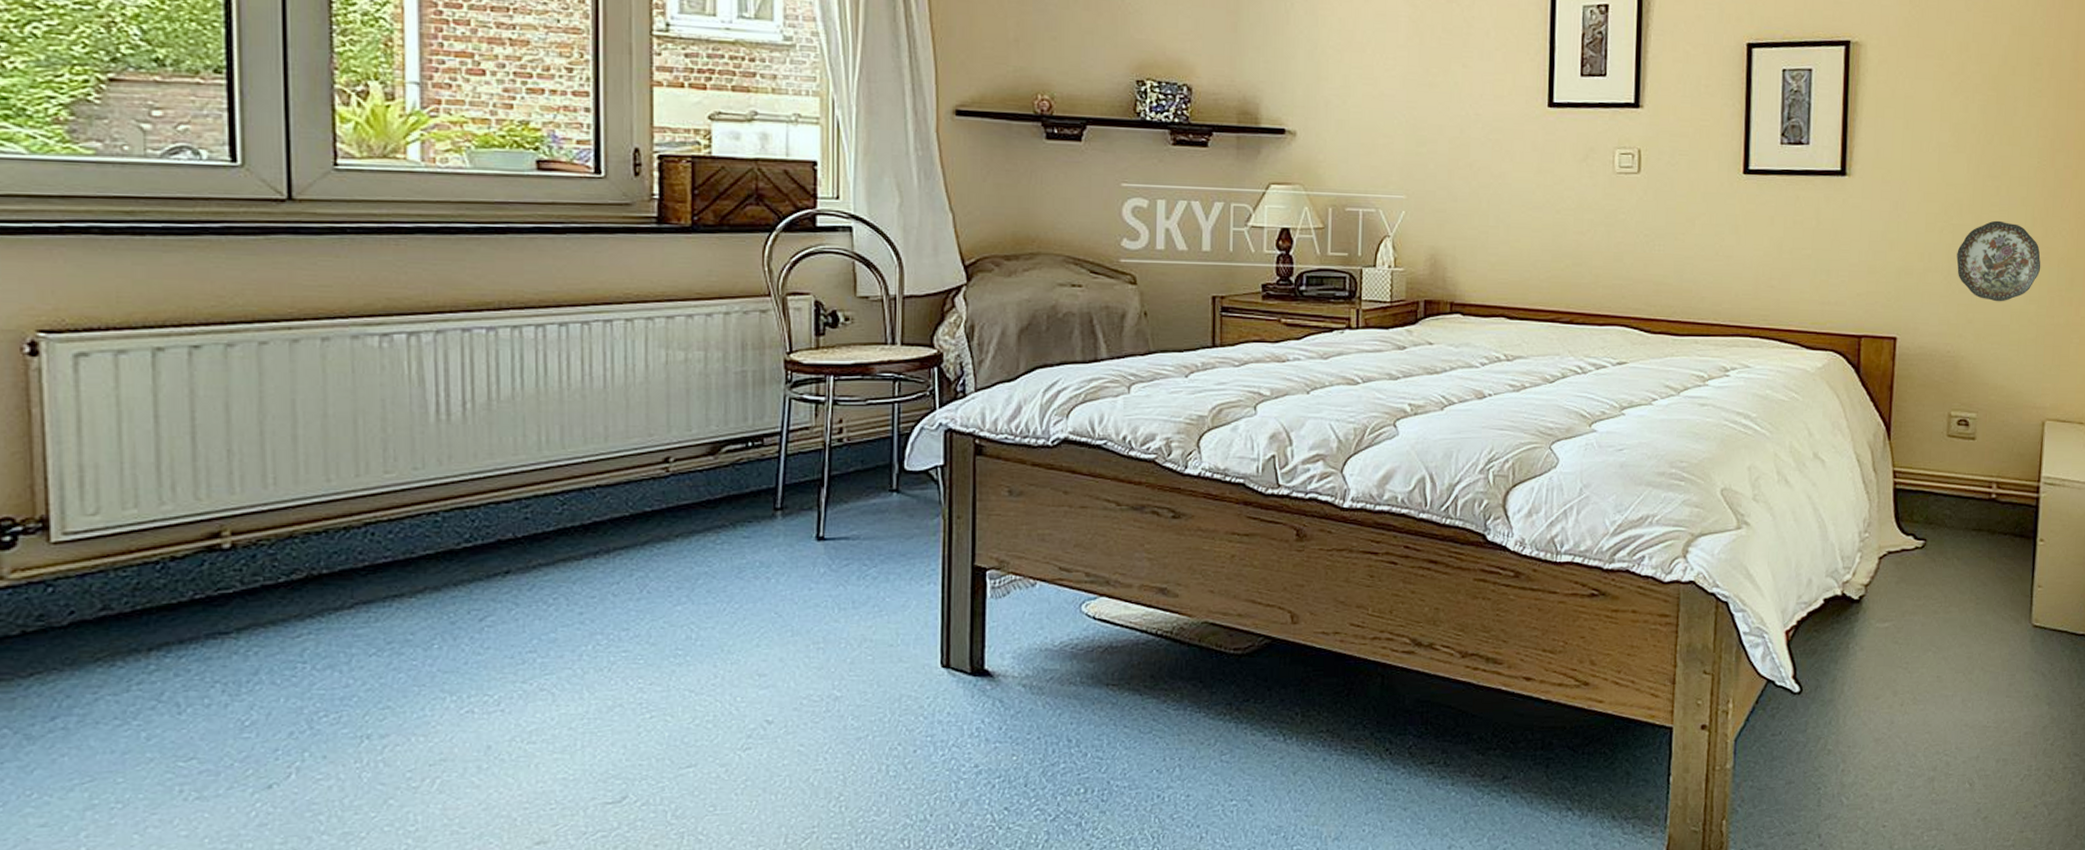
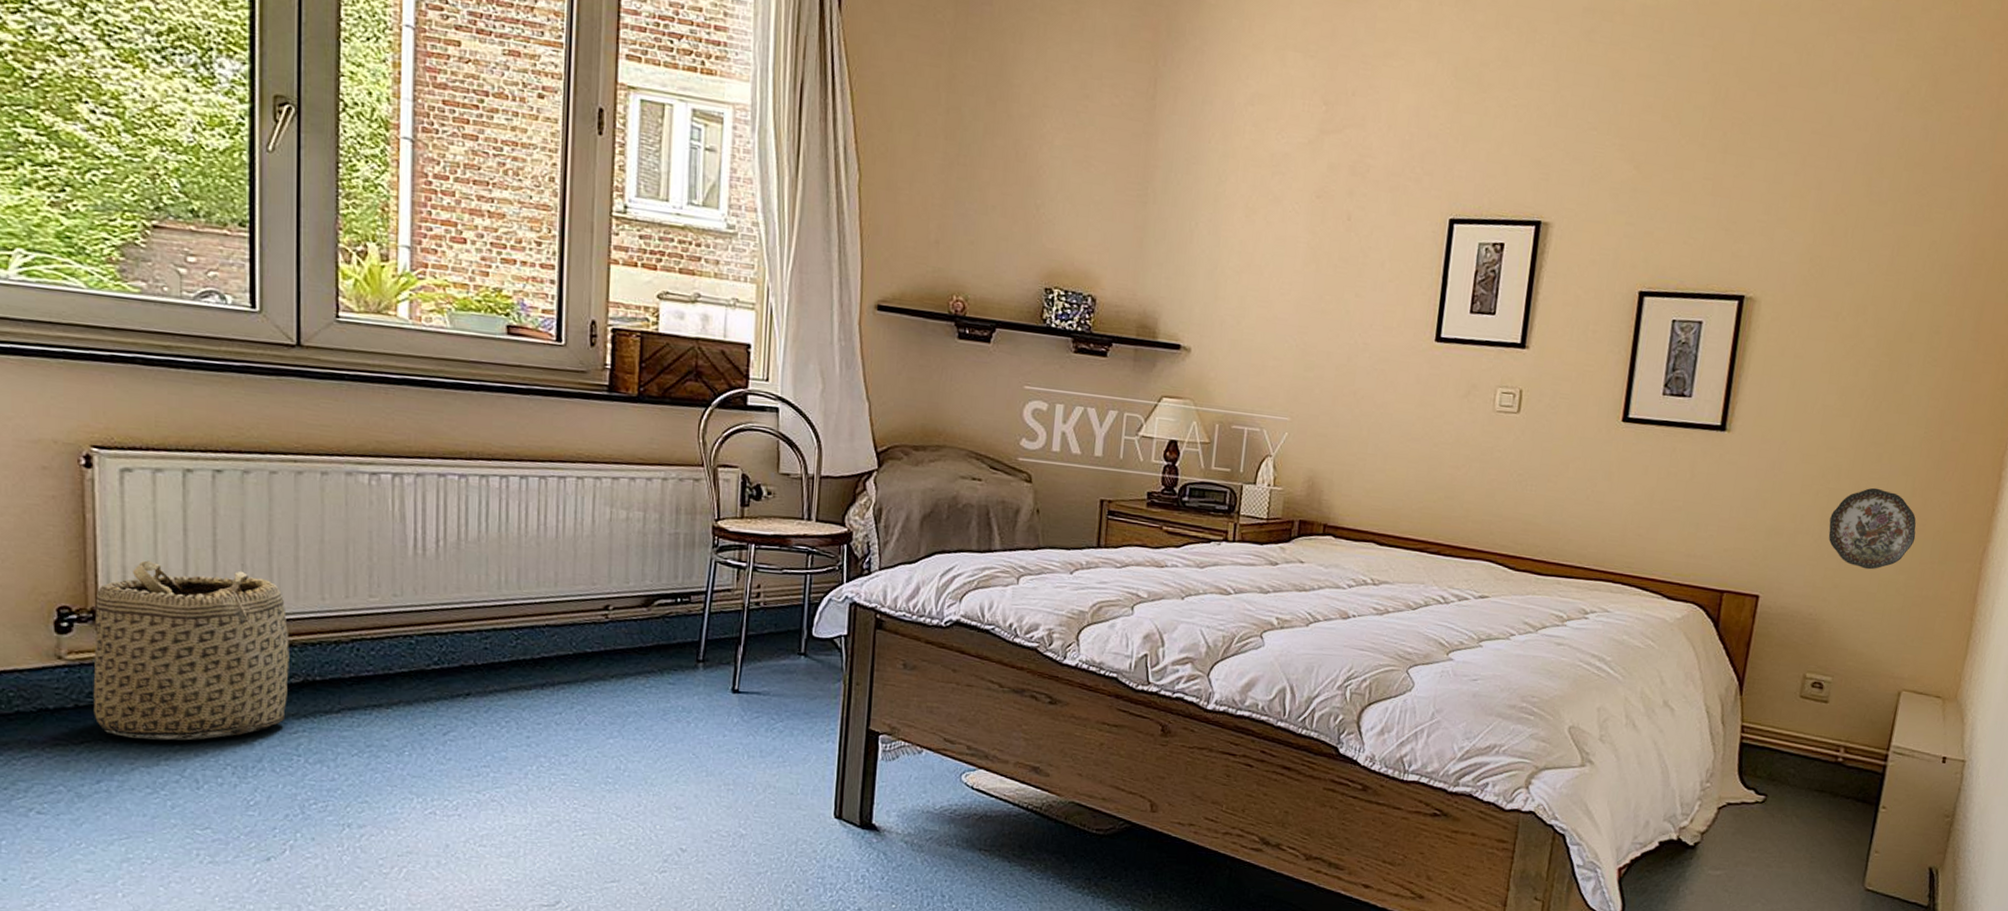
basket: none [44,456,289,663] -> present [93,560,289,741]

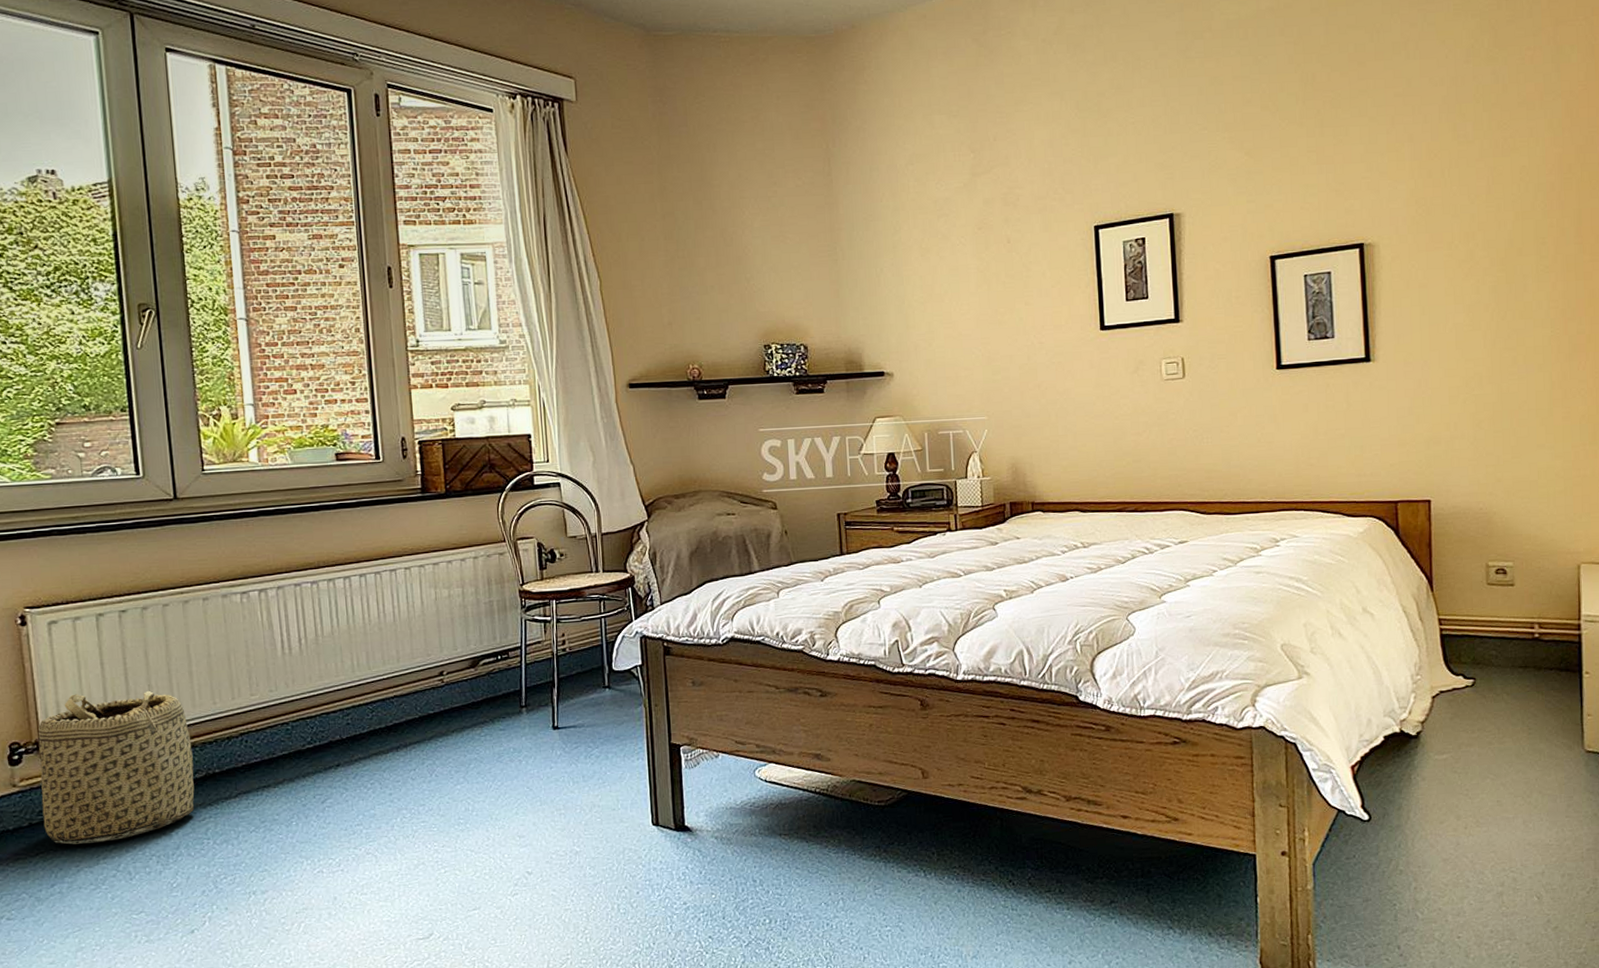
decorative plate: present [1828,487,1916,570] -> none [1481,387,1563,461]

